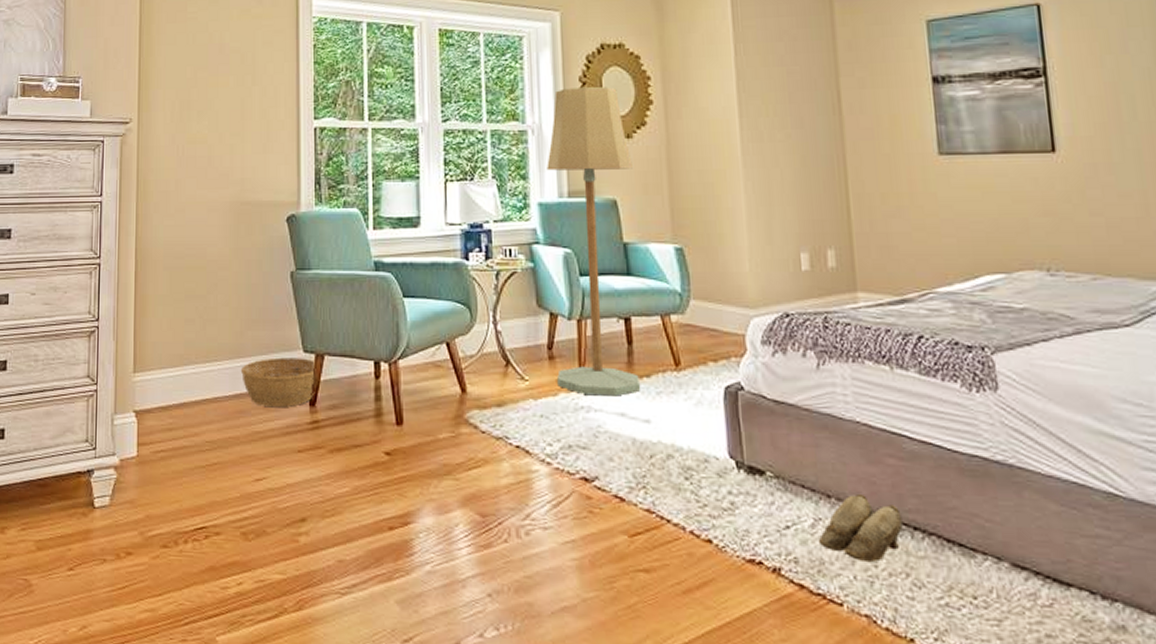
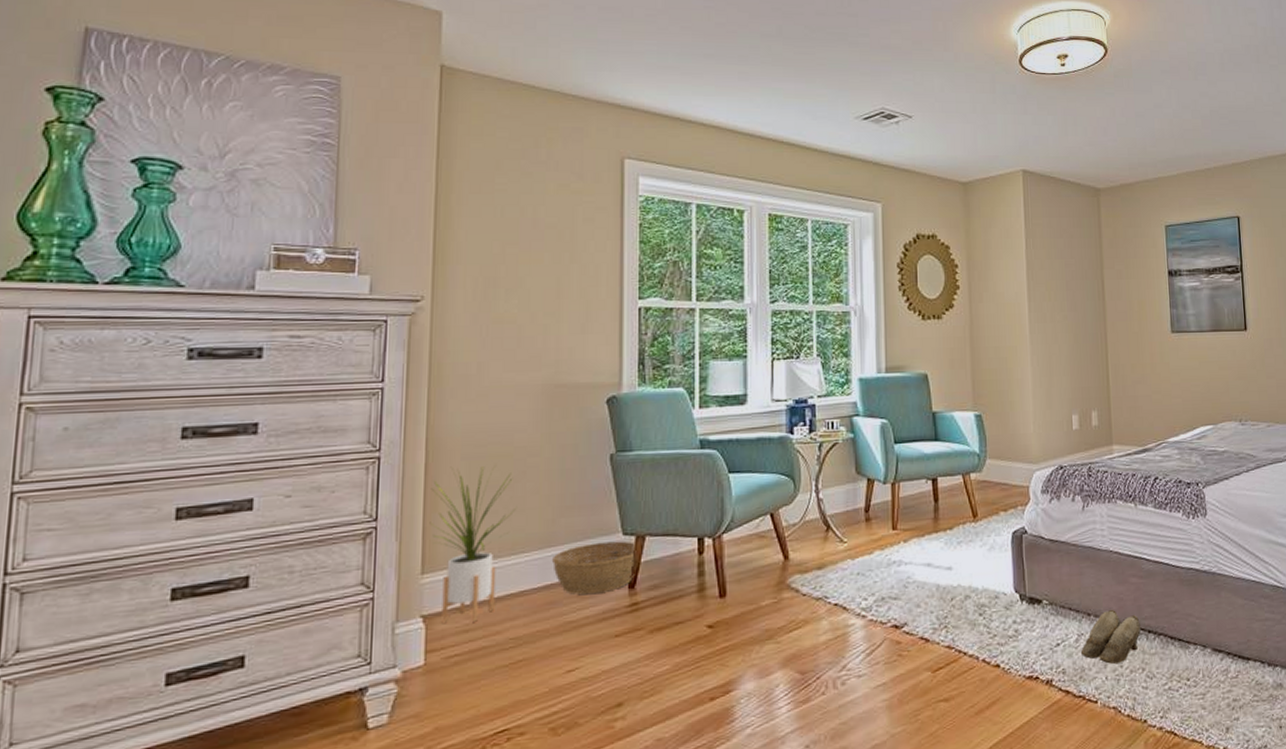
house plant: none [139,277,209,422] -> present [429,466,516,624]
floor lamp: present [547,86,640,396] -> none [867,272,944,550]

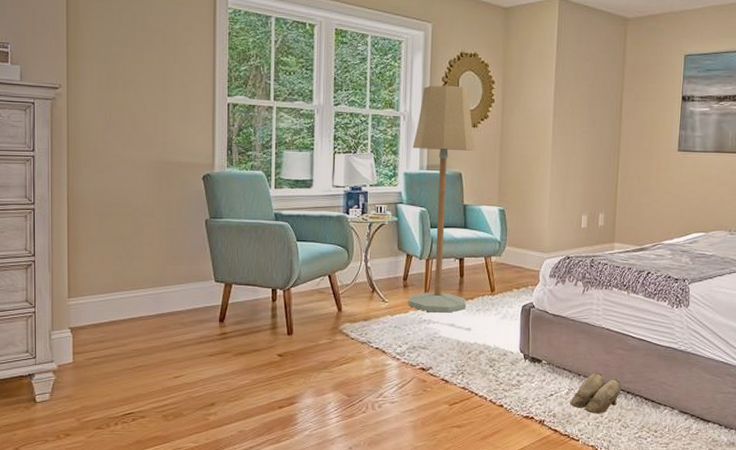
house plant: present [429,466,516,624] -> none [72,221,135,336]
basket: present [551,540,635,595] -> none [162,286,224,323]
floor lamp: none [867,272,944,550] -> present [409,85,475,313]

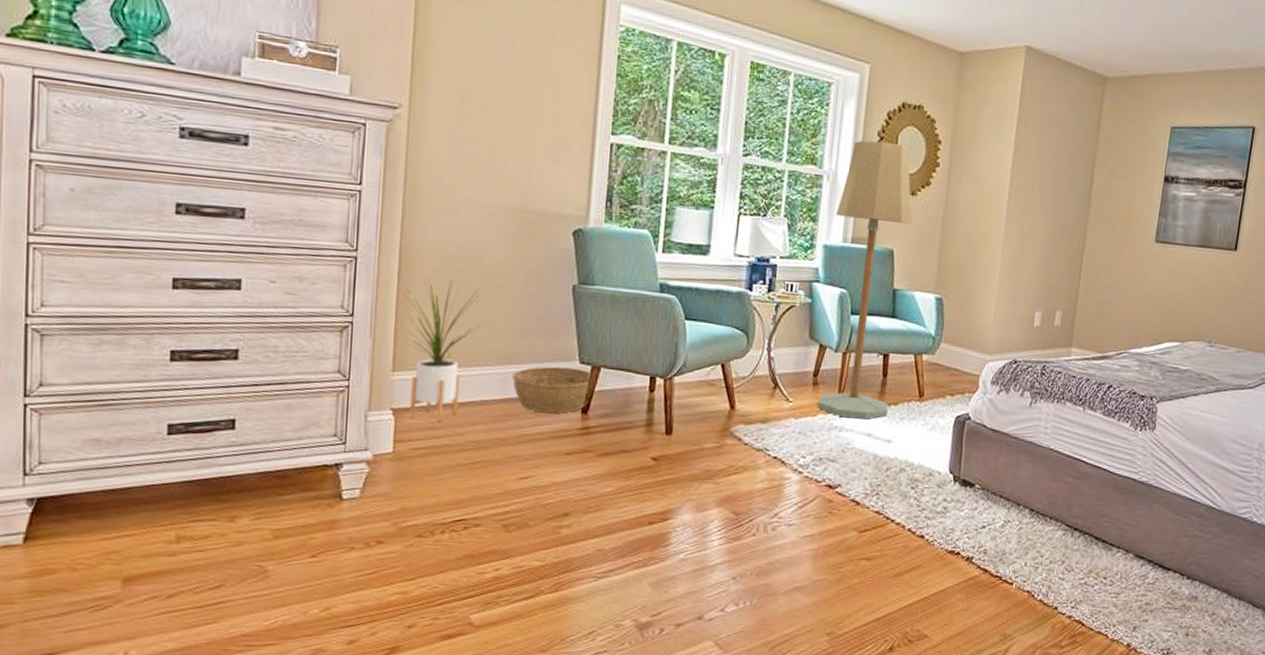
house plant: none [72,221,135,336] -> present [401,277,481,422]
basket: none [162,286,224,323] -> present [511,366,589,413]
slippers: present [570,372,621,413] -> none [1005,502,1068,553]

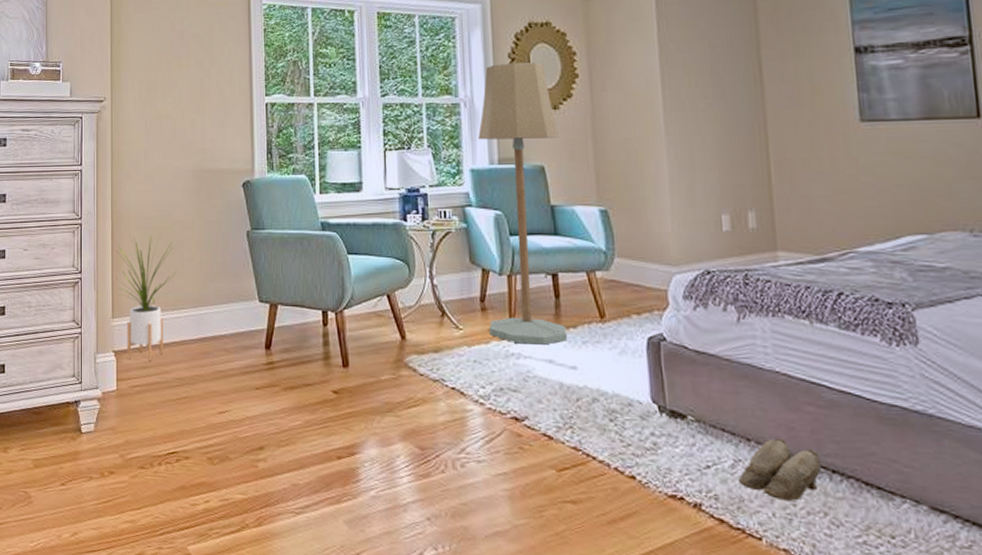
basket: present [511,366,589,413] -> none [204,306,270,350]
slippers: none [1005,502,1068,553] -> present [739,437,821,501]

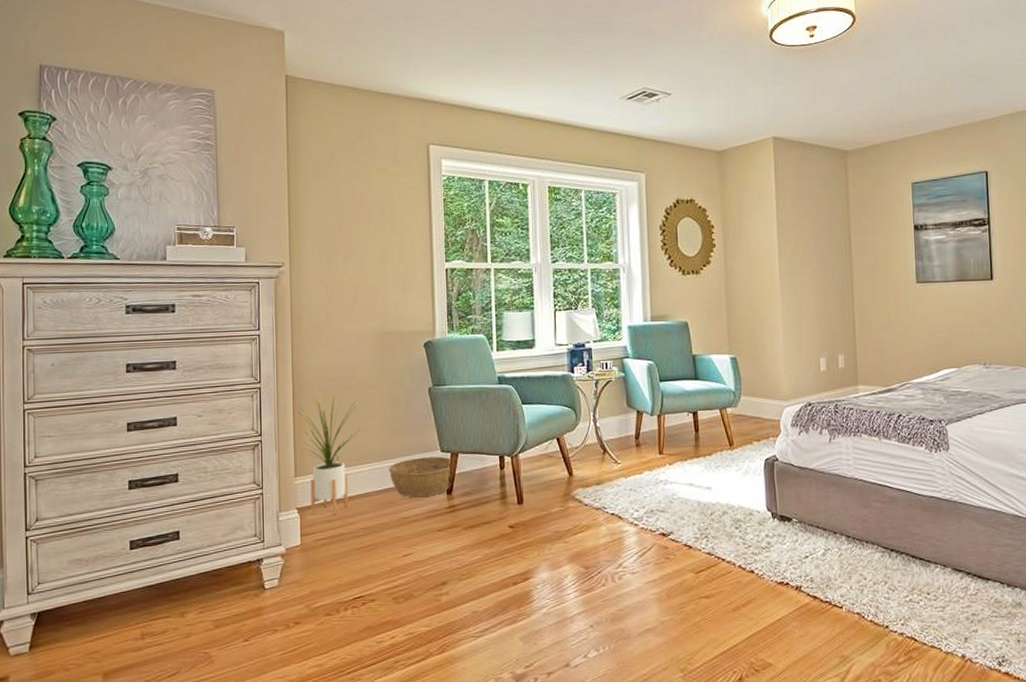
basket: none [204,306,270,350] -> present [388,456,451,497]
floor lamp: present [478,62,567,345] -> none [634,233,704,472]
slippers: present [739,437,821,501] -> none [828,529,884,576]

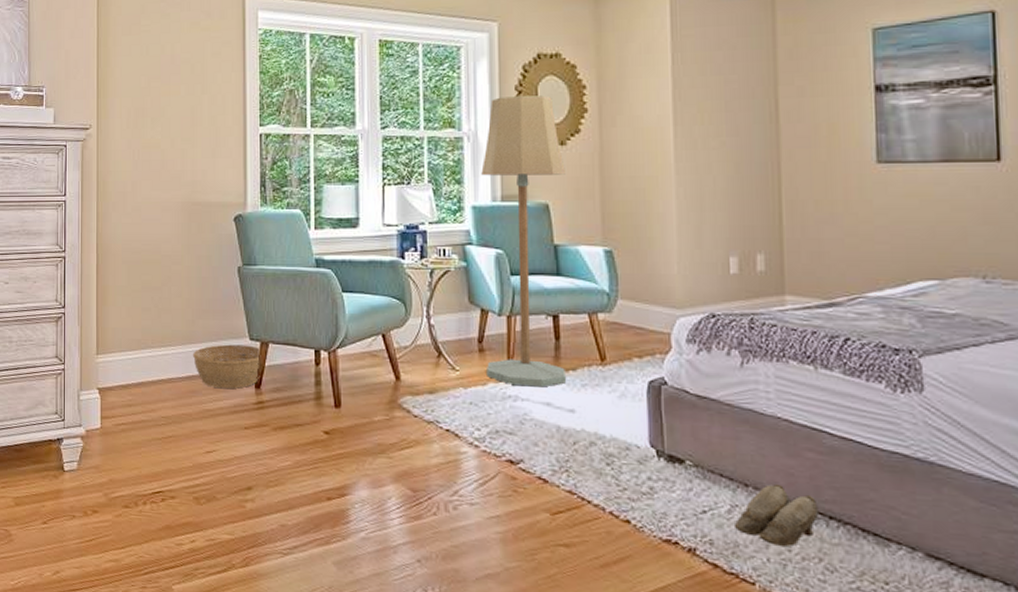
house plant: present [298,396,360,515] -> none [101,270,164,399]
floor lamp: none [634,233,704,472] -> present [481,95,566,387]
slippers: none [828,529,884,576] -> present [735,483,818,547]

